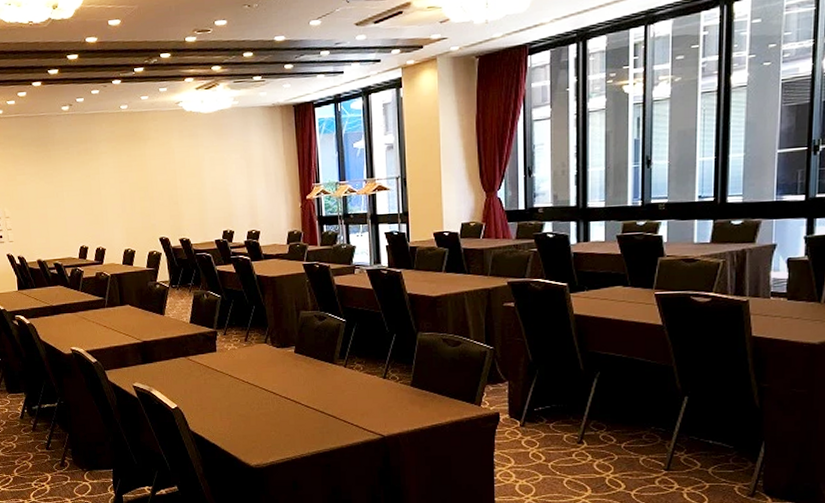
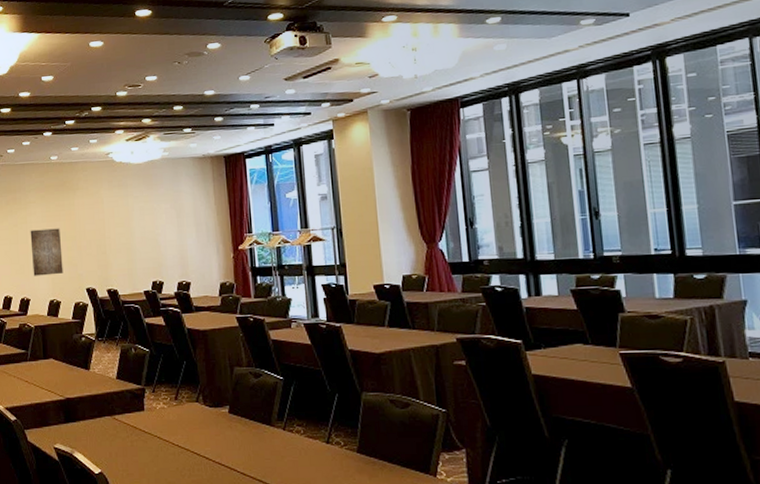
wall art: none [102,179,137,226] -> present [30,228,63,276]

